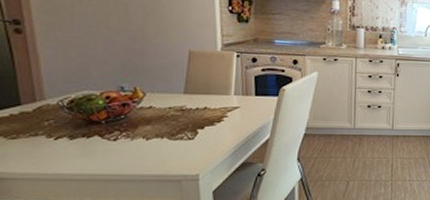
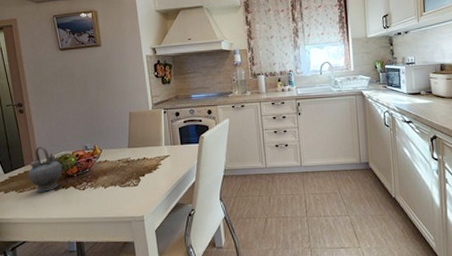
teapot: none [26,81,83,140] -> present [28,146,62,192]

